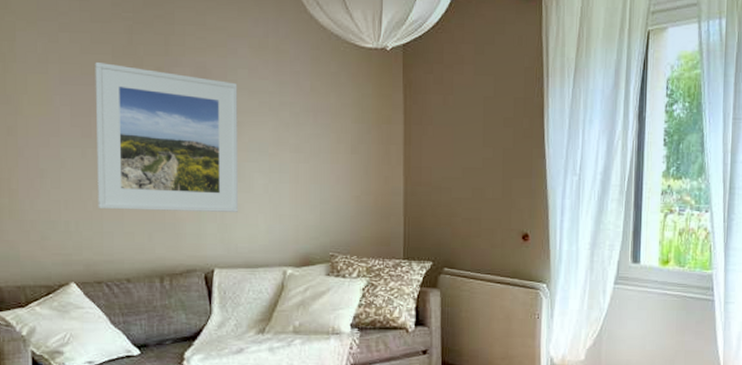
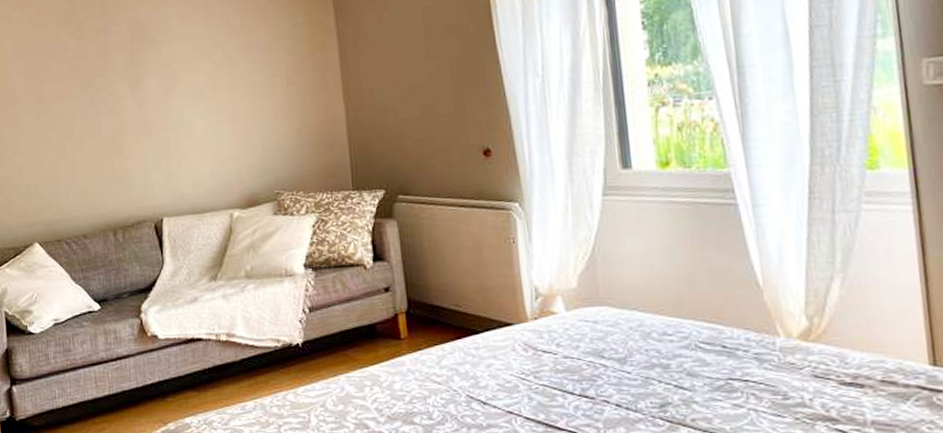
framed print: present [95,63,239,212] -> none [42,31,182,169]

